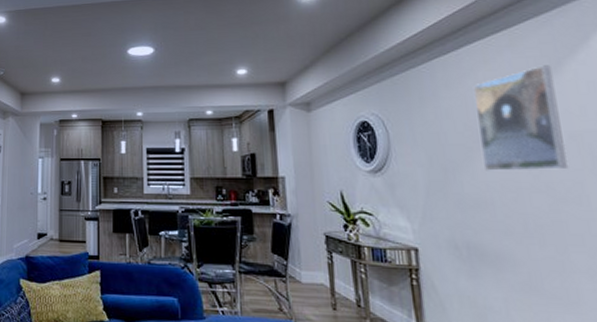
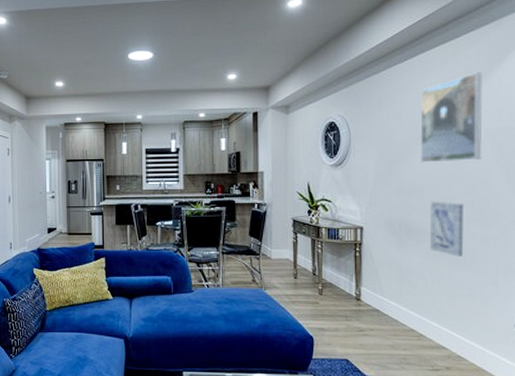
wall art: none [505,219,564,294] -> present [429,201,463,256]

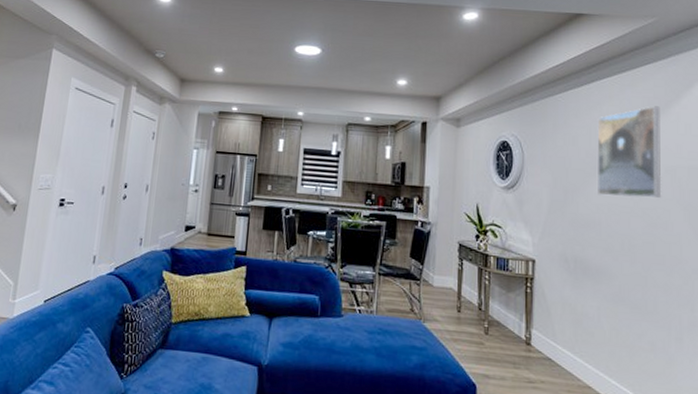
wall art: present [429,201,463,256] -> none [607,238,643,304]

